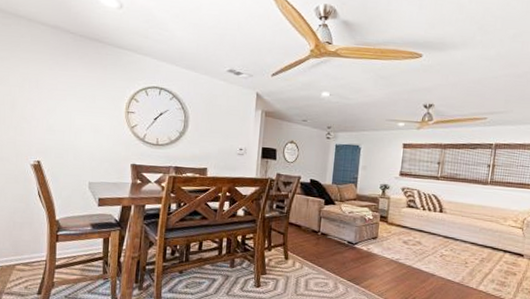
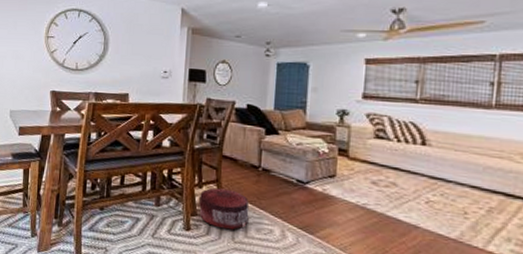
pouf: none [268,250,310,285] -> present [199,188,249,230]

